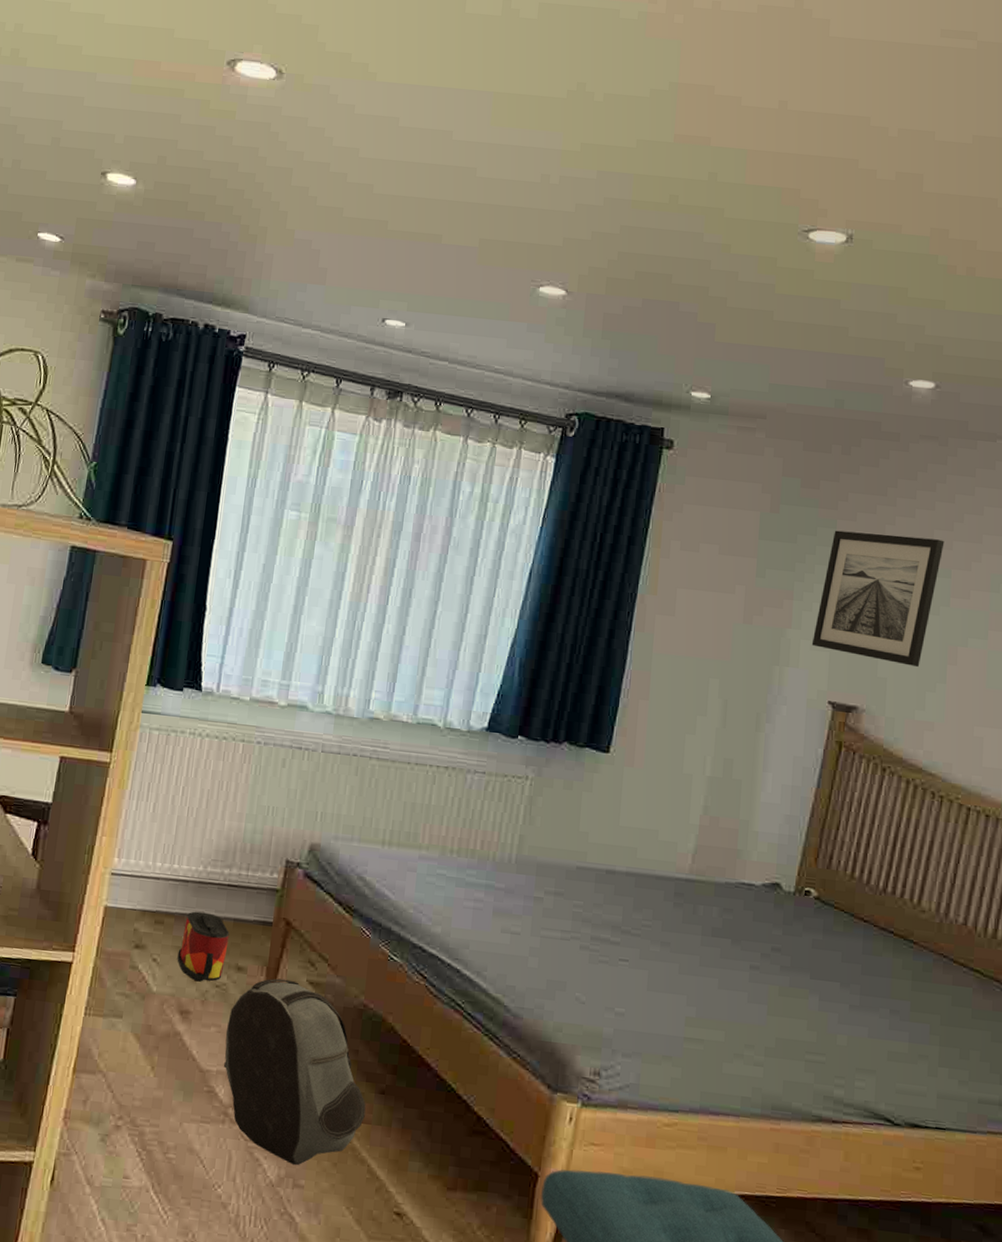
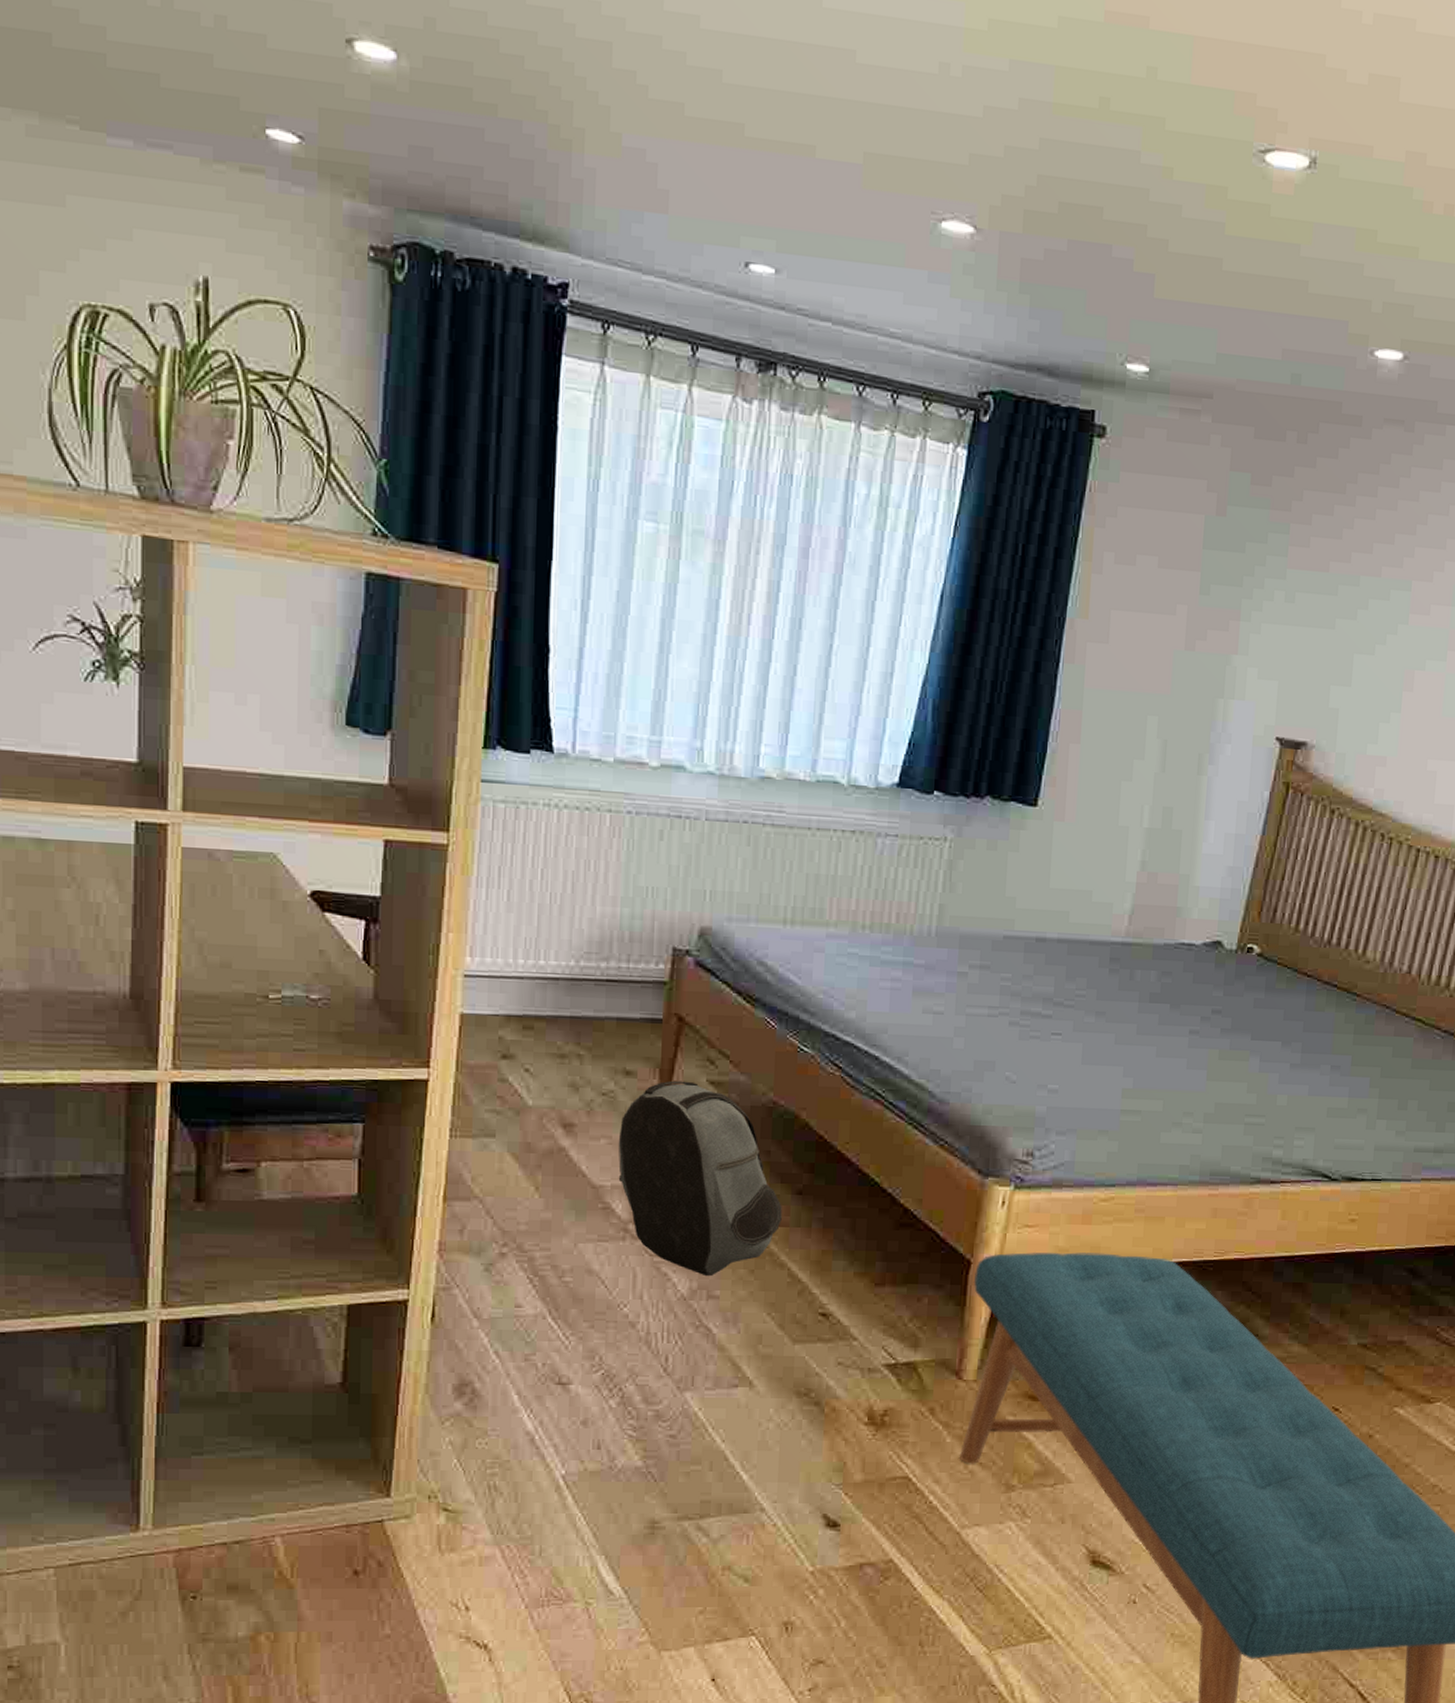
bag: present [177,911,230,982] -> none [553,1012,613,1091]
wall art: present [811,530,945,667] -> none [1259,536,1406,694]

